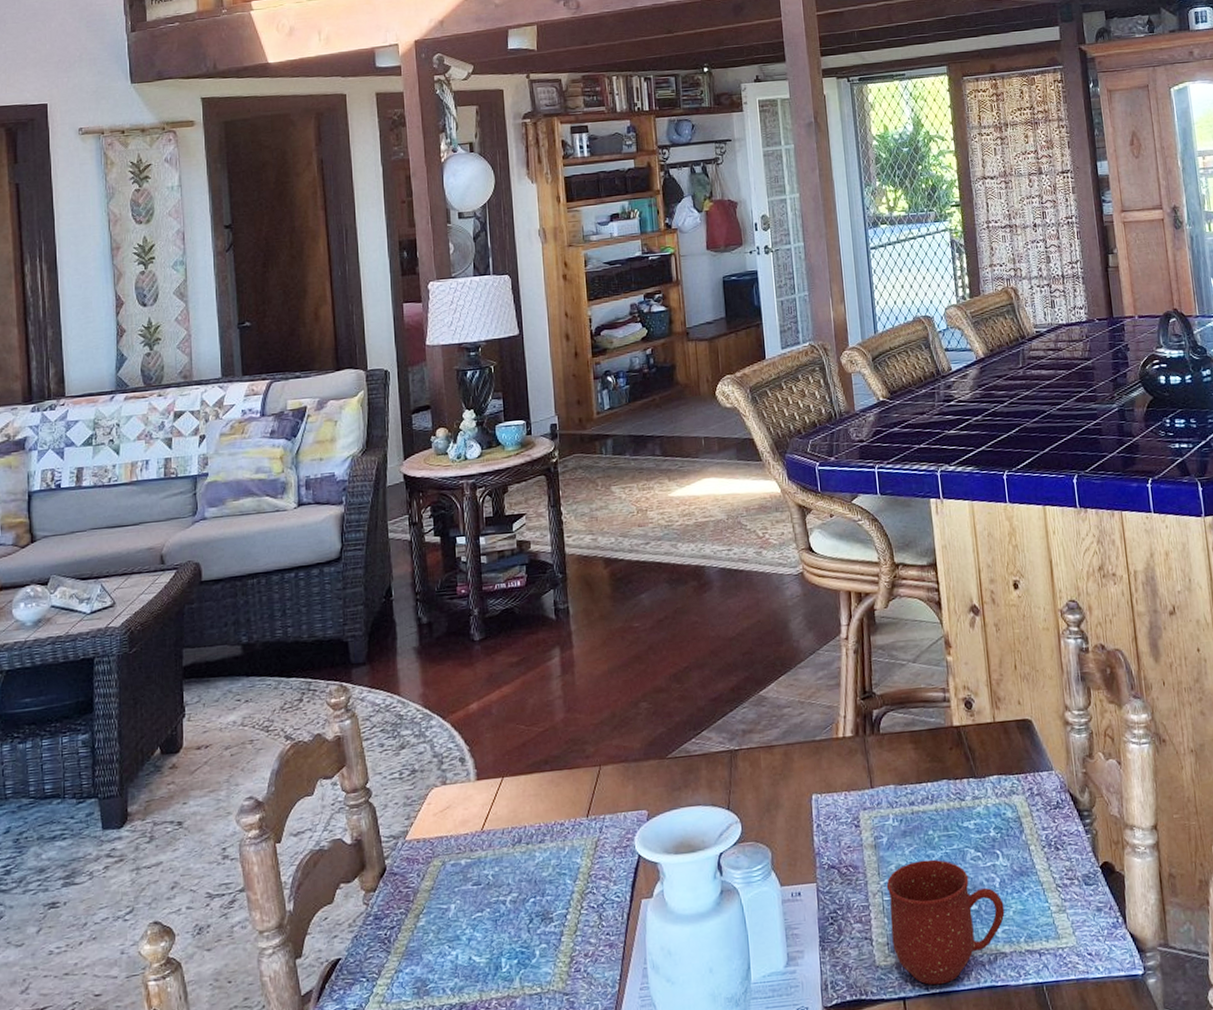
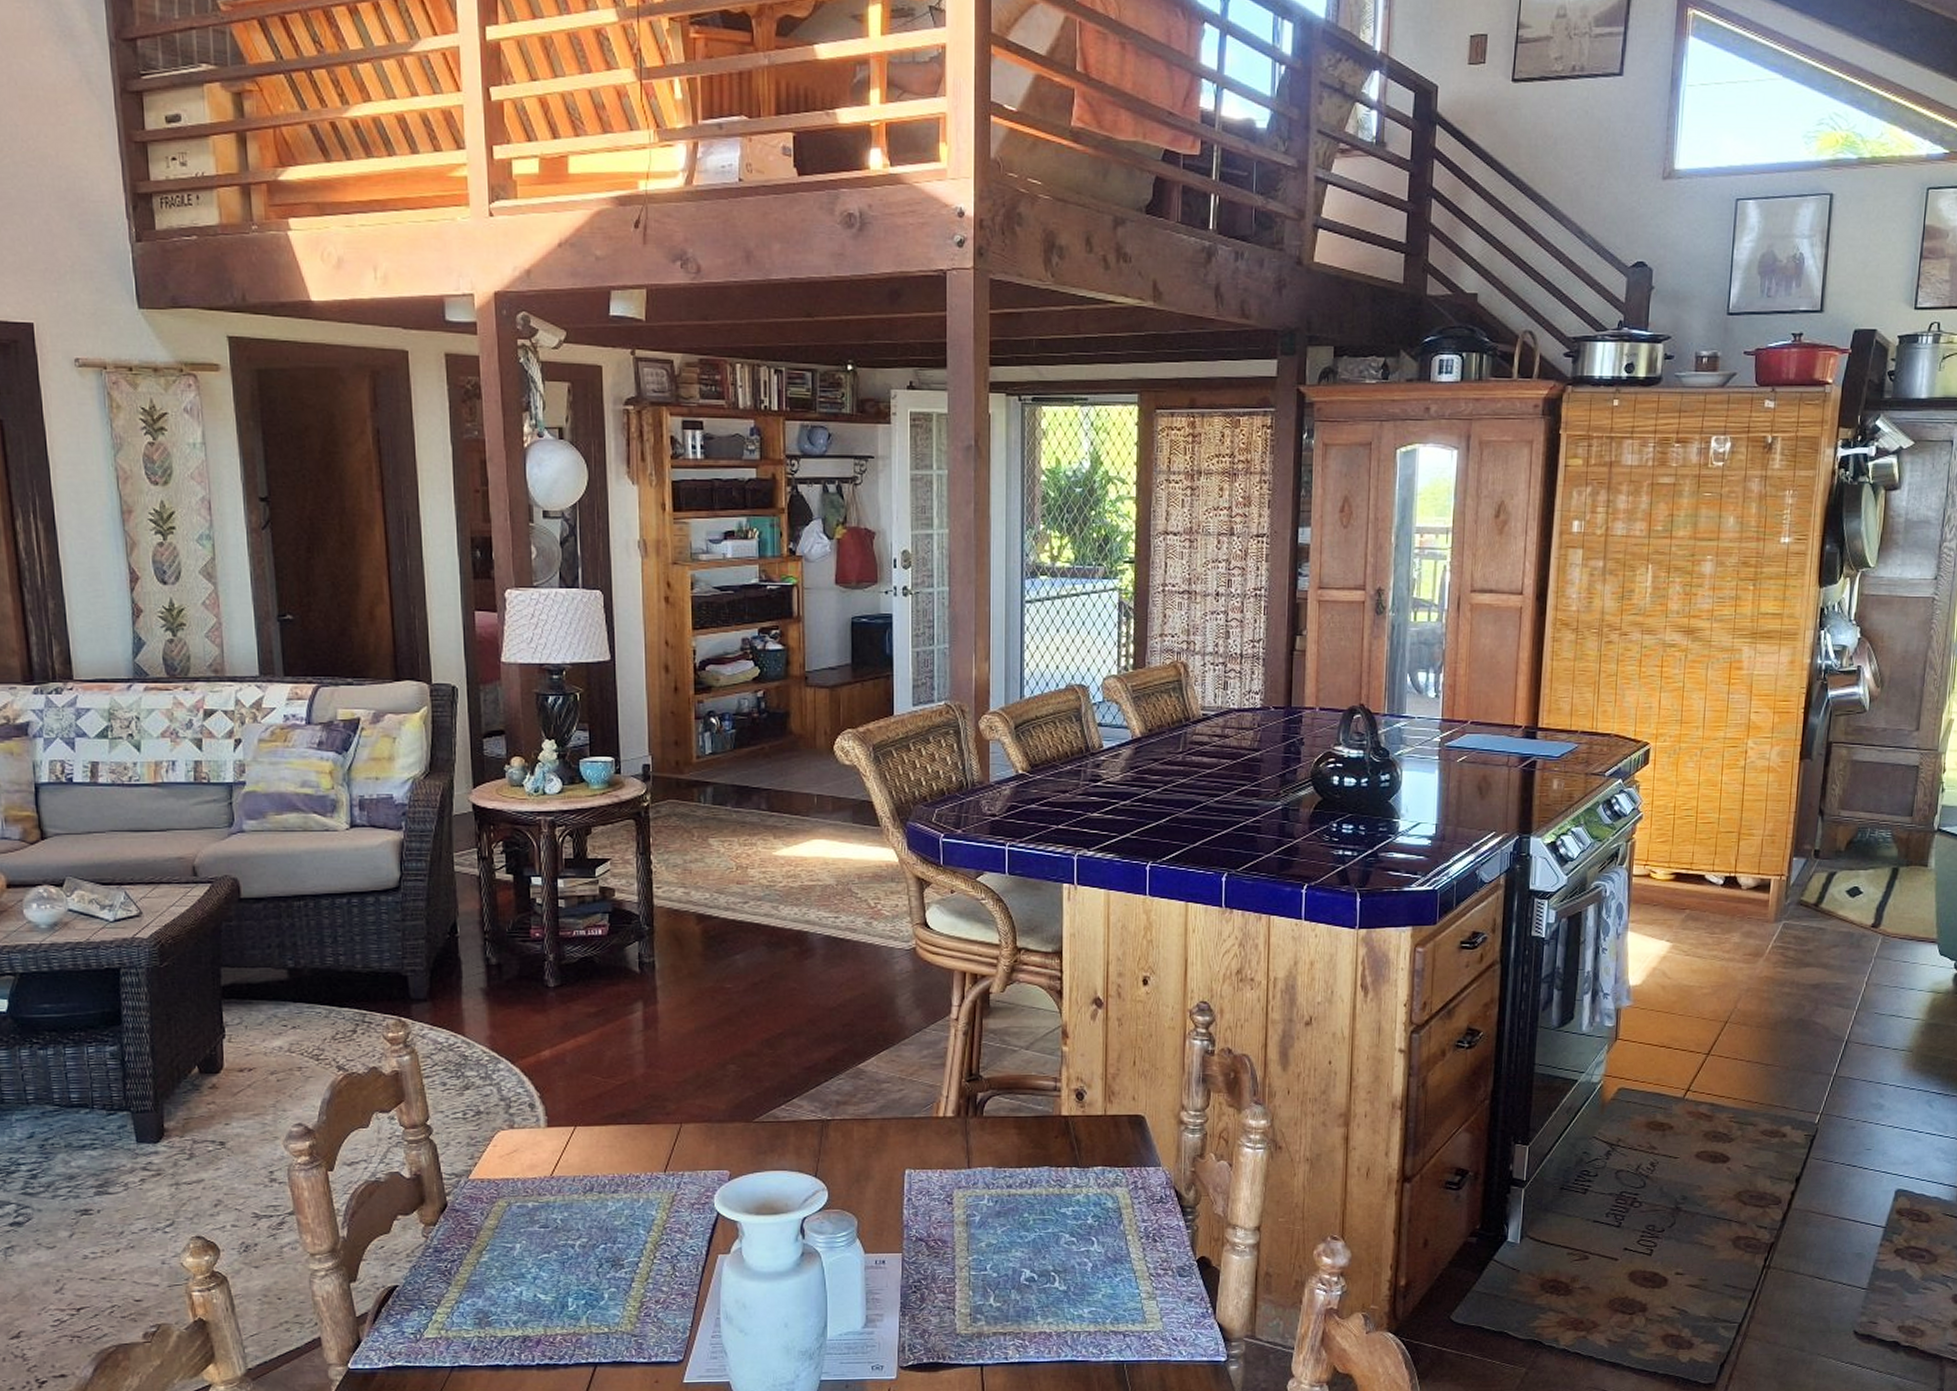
mug: present [886,859,1005,985] -> none [974,1240,1094,1356]

